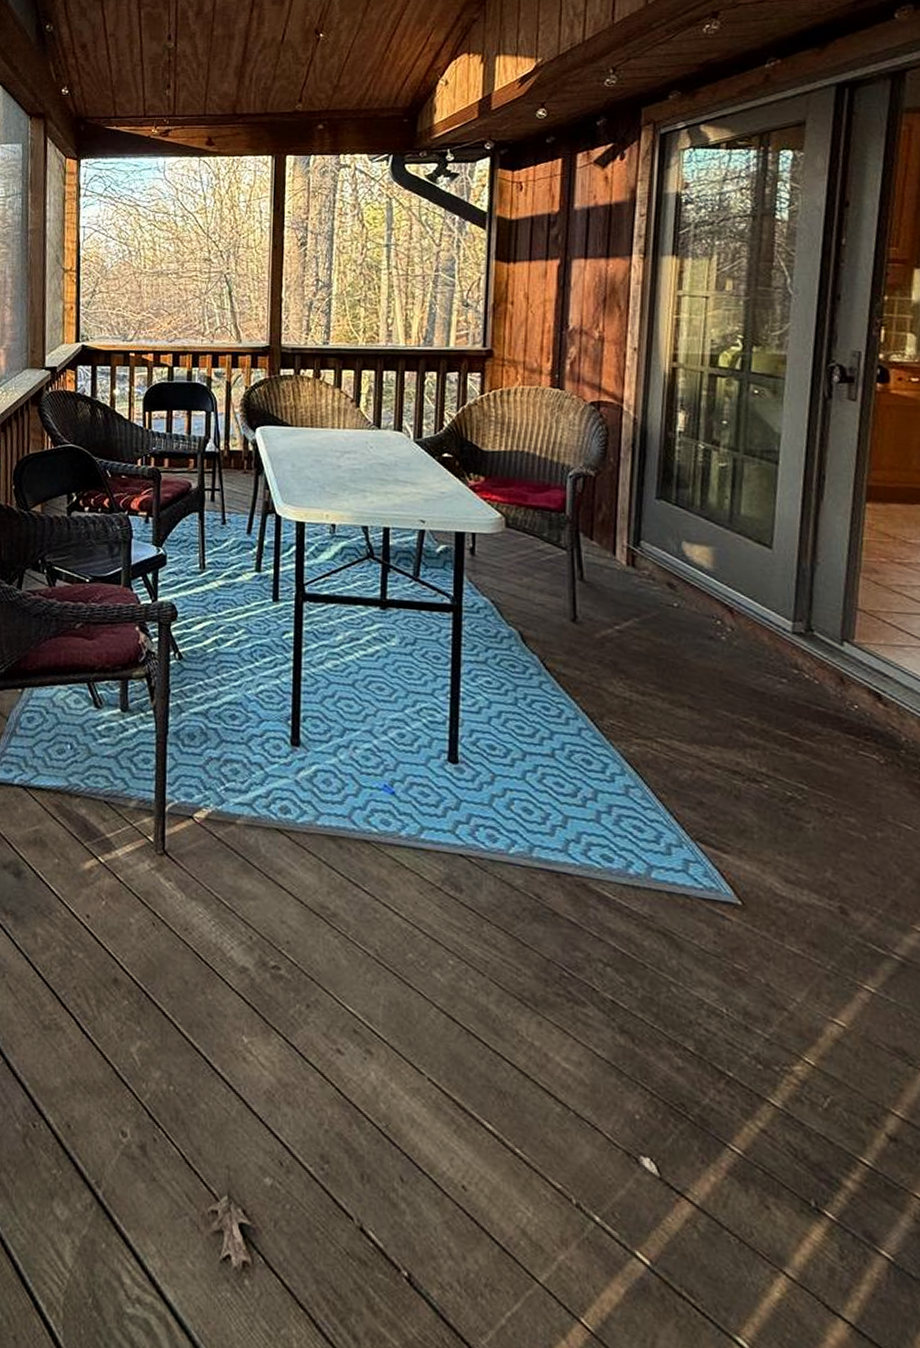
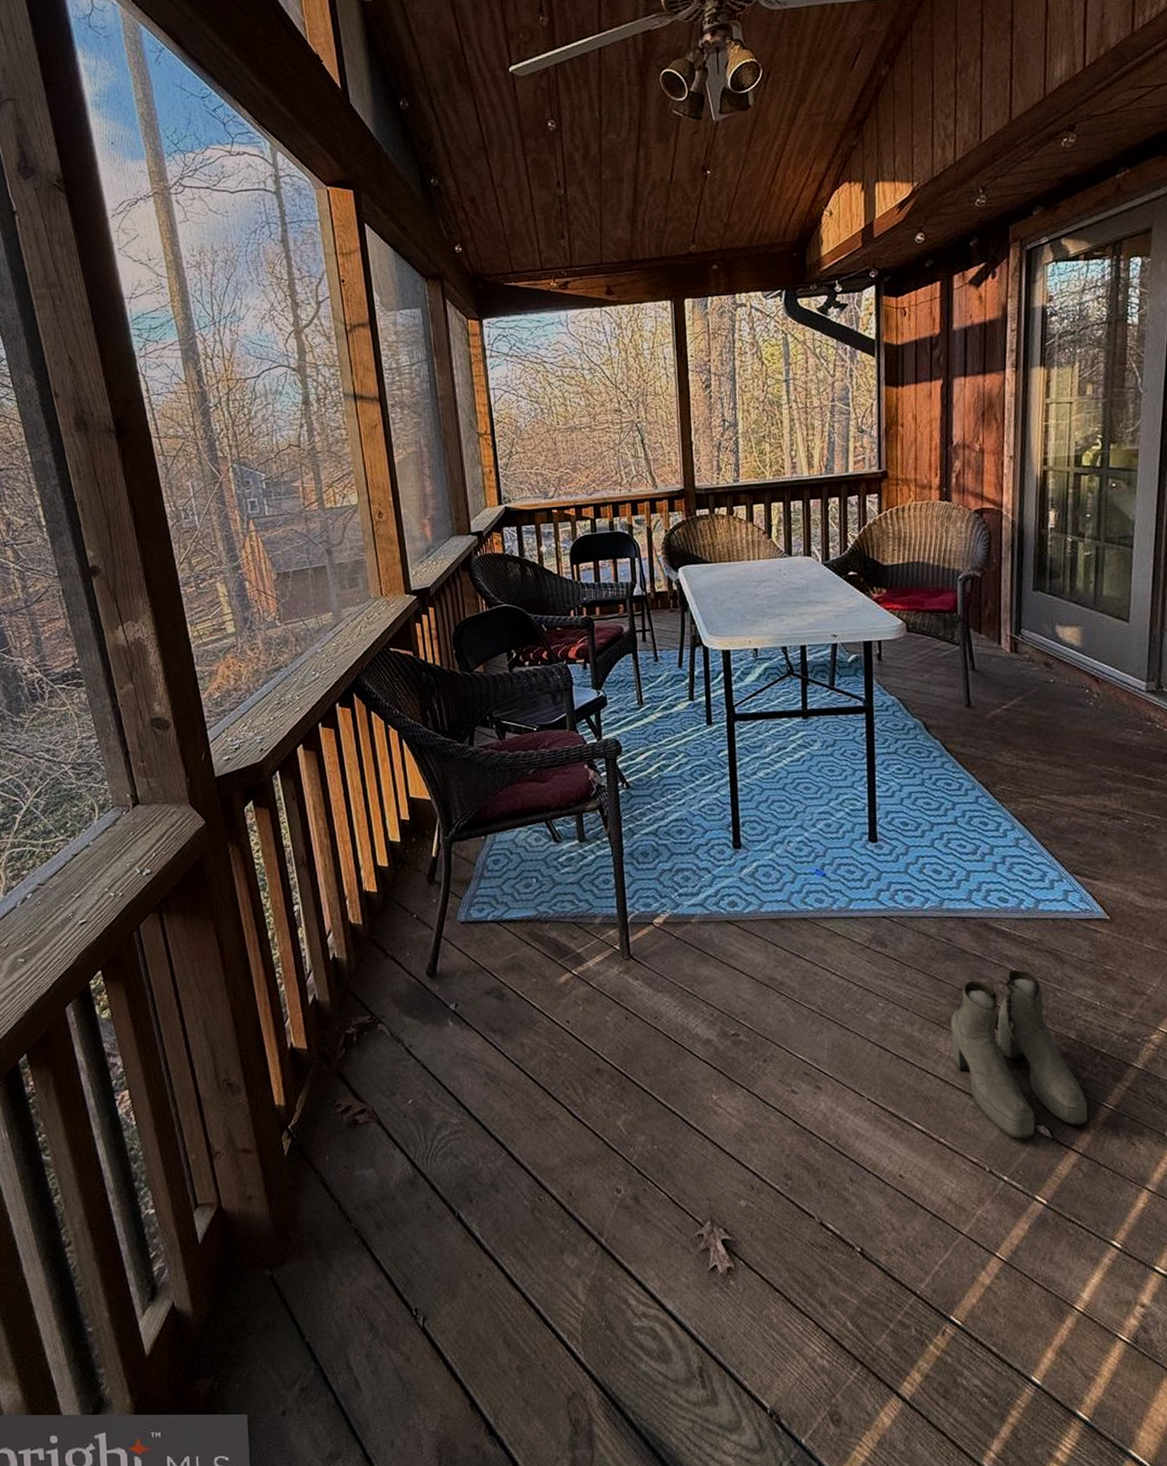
boots: none [535,947,708,1171] -> present [950,969,1088,1139]

